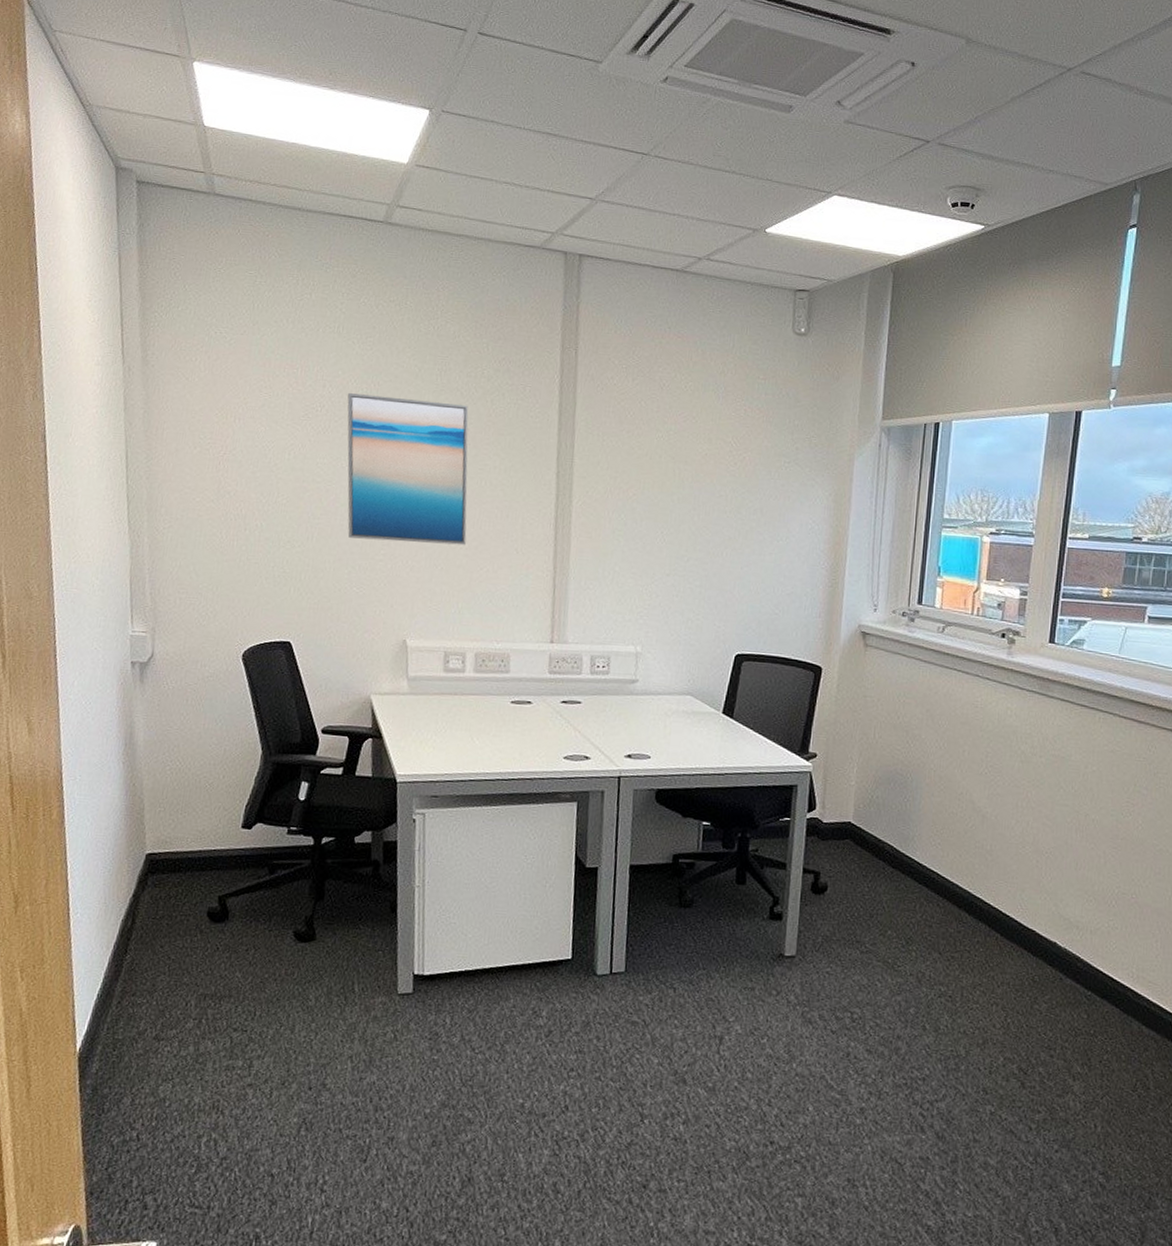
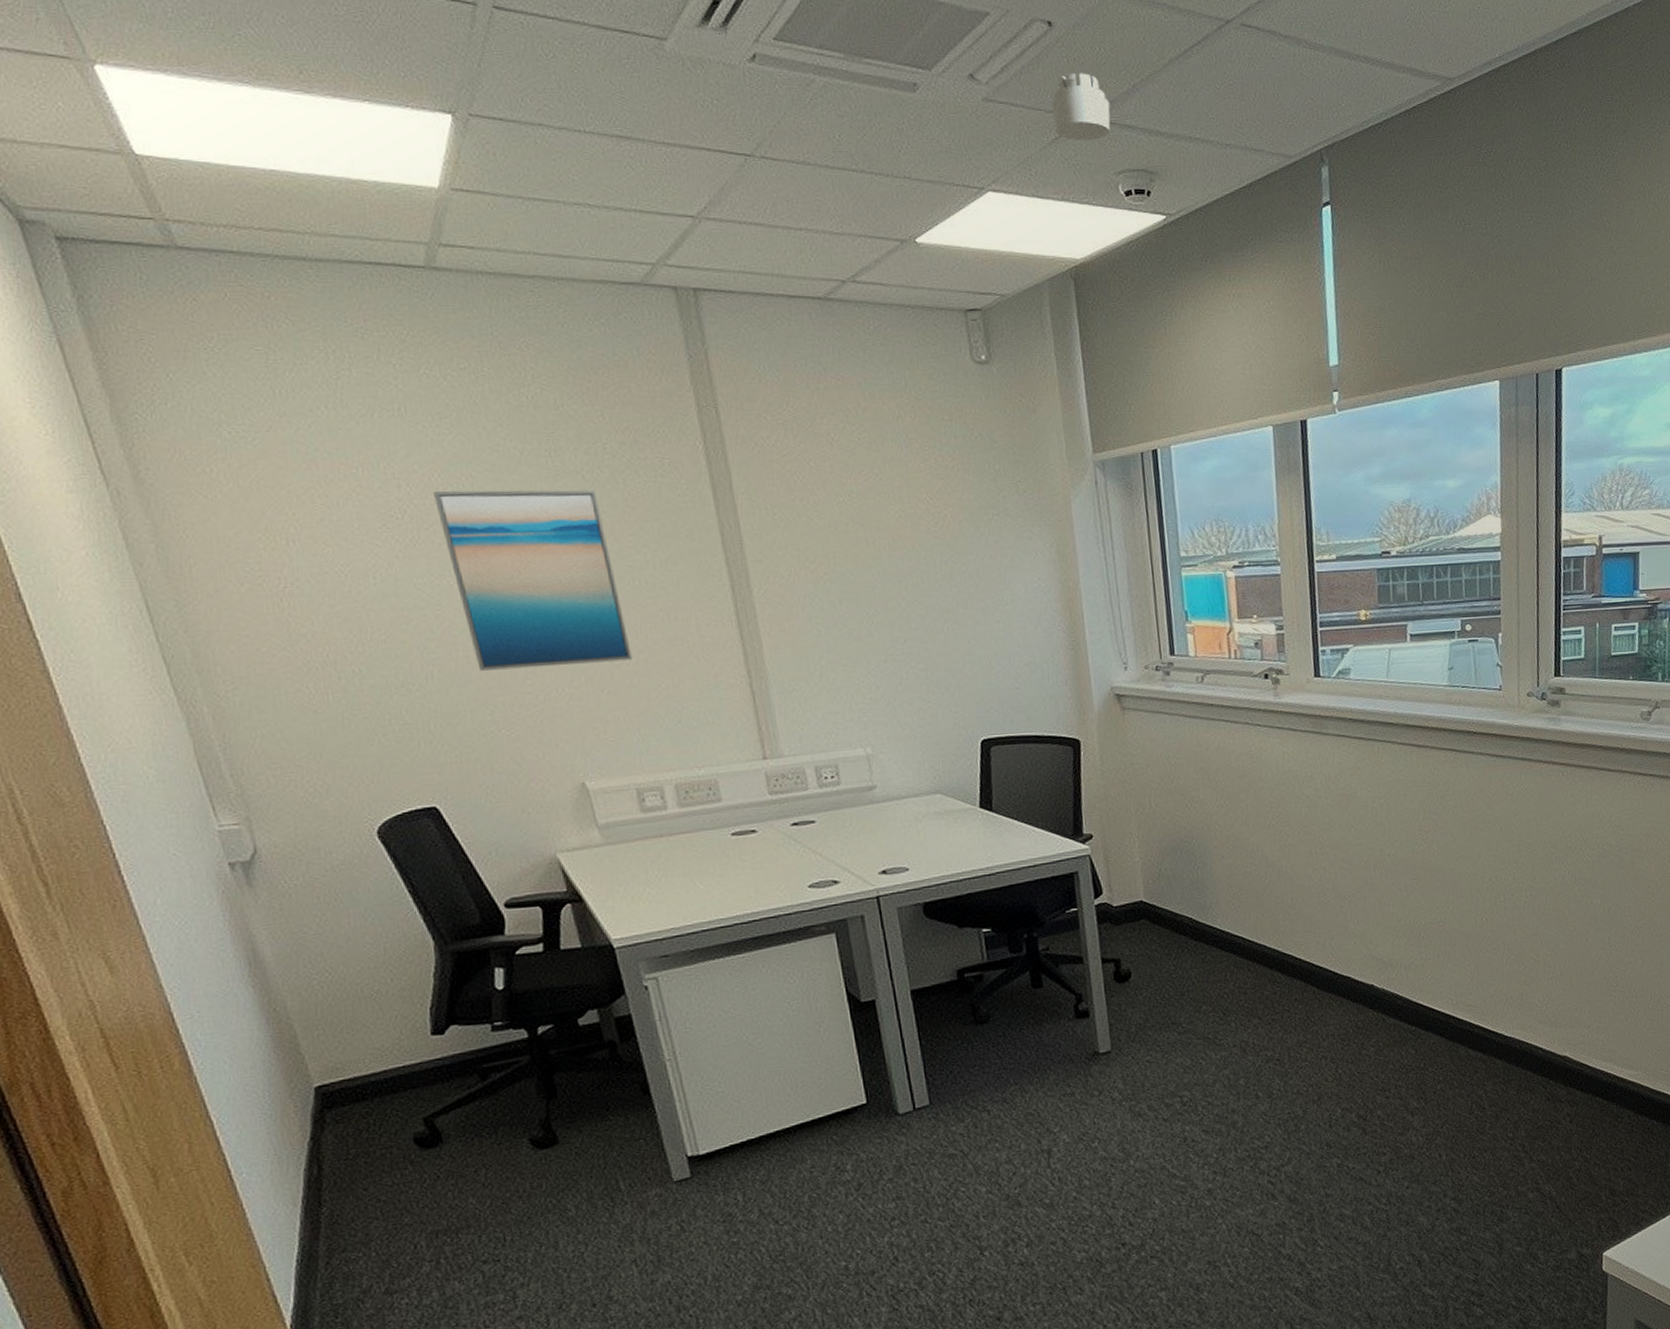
smoke detector: none [901,104,953,160] -> present [1051,72,1111,141]

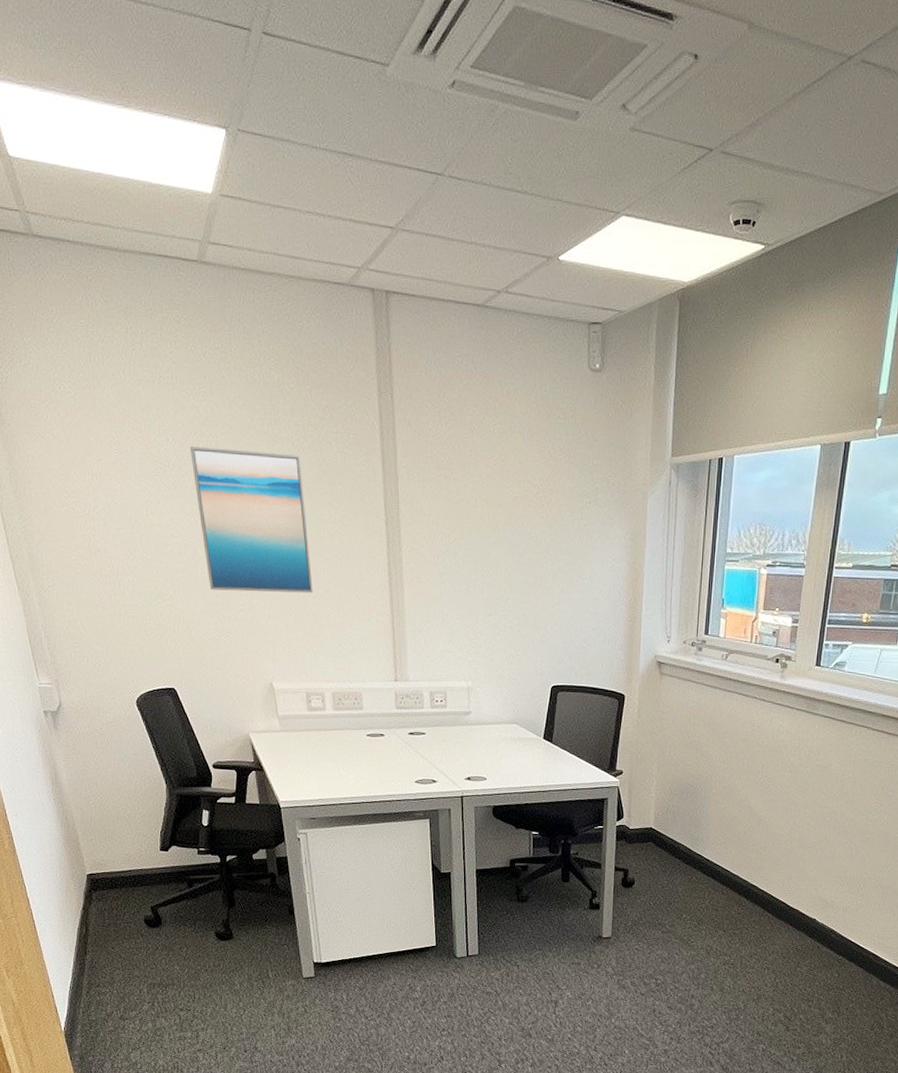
smoke detector: present [1051,72,1111,141] -> none [685,105,735,172]

